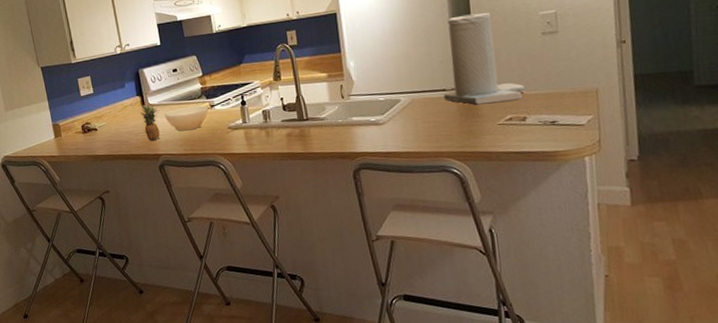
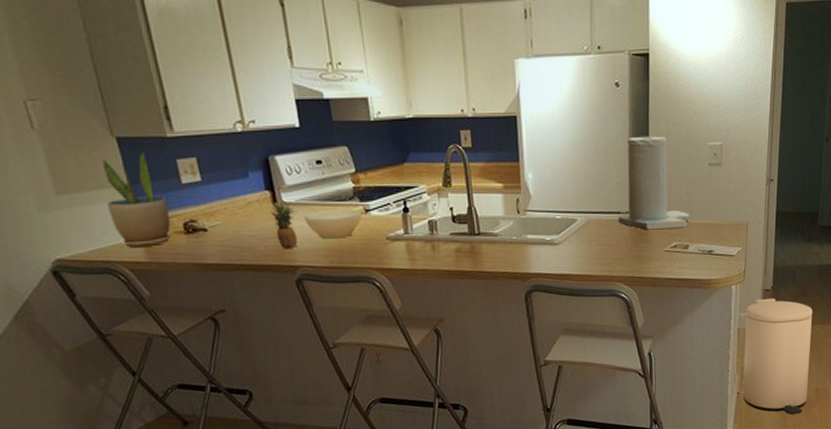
potted plant: none [33,76,74,146] -> present [102,152,172,248]
pedal bin: none [606,168,707,304] -> present [743,297,812,415]

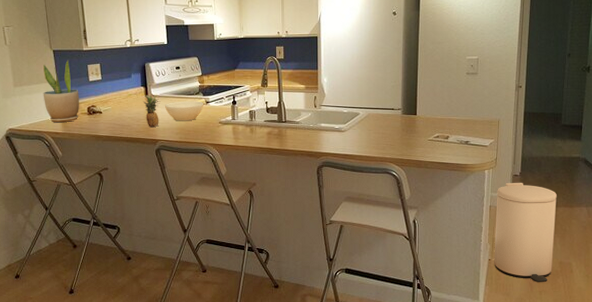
paper towel: present [618,136,690,230] -> none [392,51,450,123]

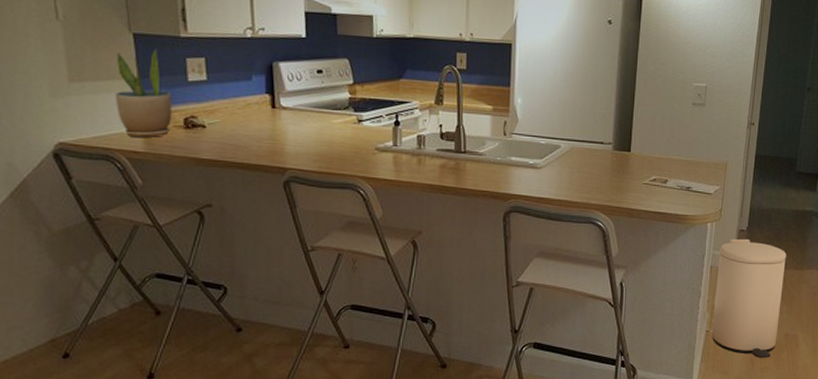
fruit: present [142,95,161,127] -> none [267,105,294,150]
bowl: present [164,101,203,121] -> none [298,117,354,145]

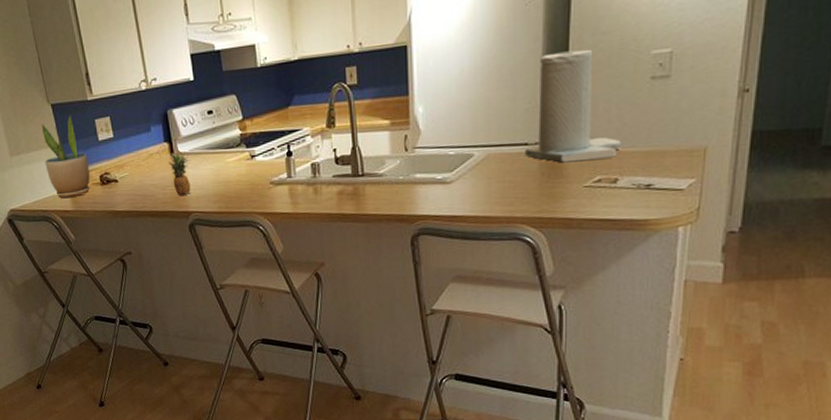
fruit: none [267,105,294,150] -> present [167,152,191,195]
paper towel: none [601,72,671,163] -> present [525,49,621,163]
pedal bin: present [712,238,786,358] -> none [688,242,805,391]

